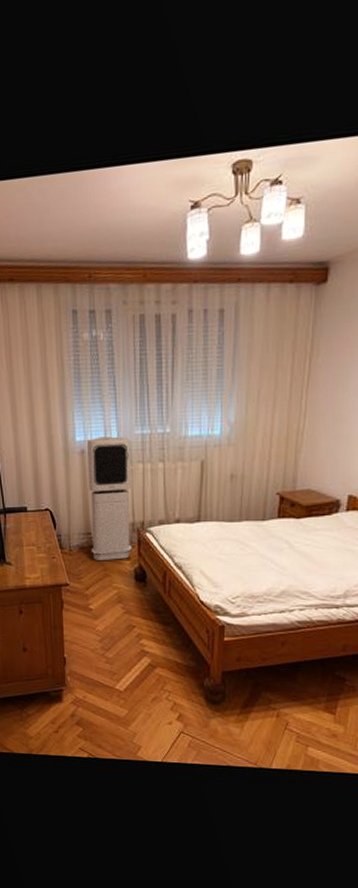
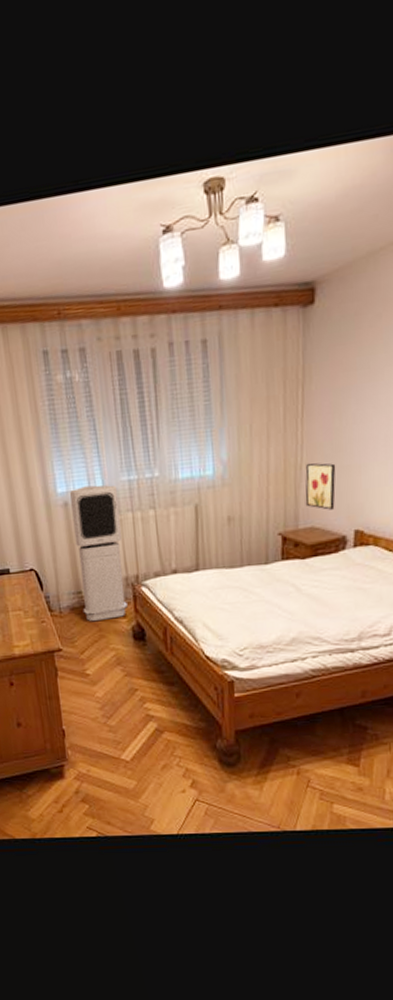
wall art: none [304,429,336,475] -> present [305,462,336,510]

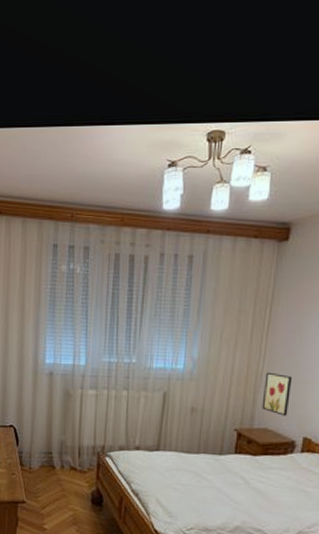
air purifier: present [70,485,128,622] -> none [50,361,98,482]

